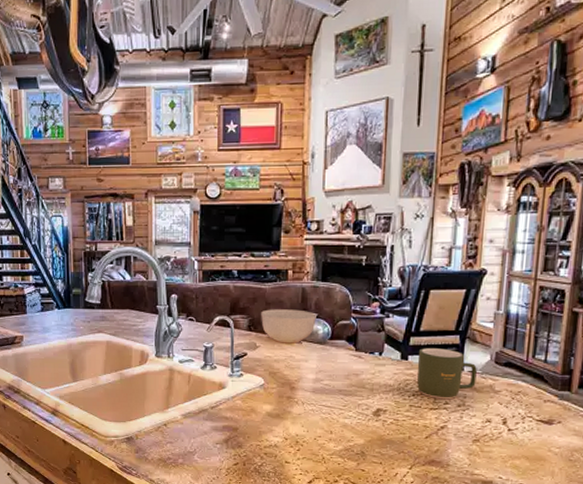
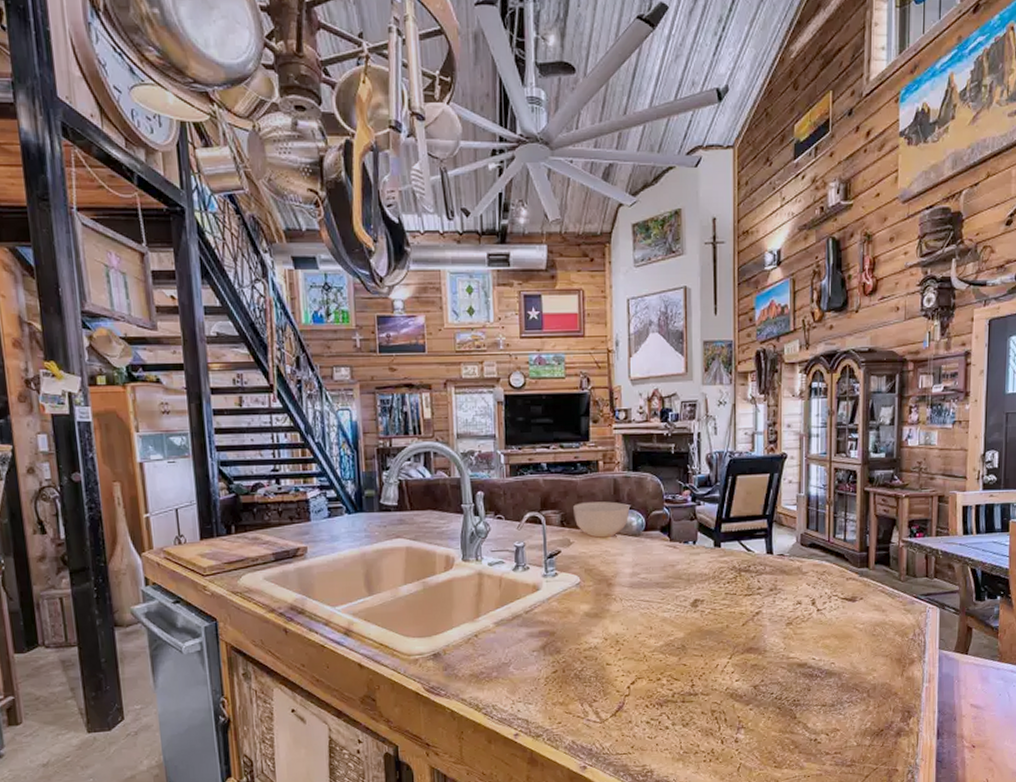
mug: present [417,347,477,400] -> none [730,532,785,585]

